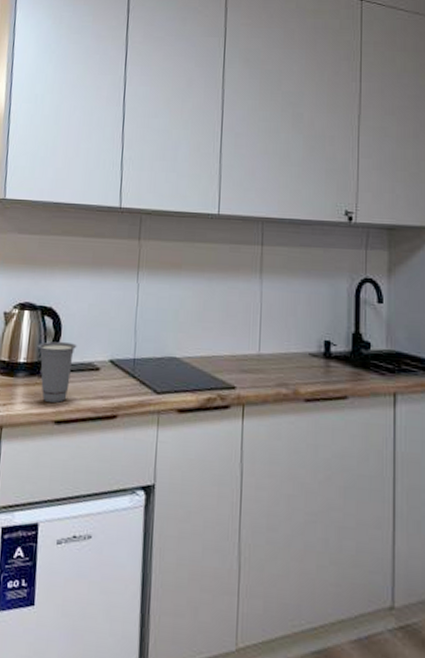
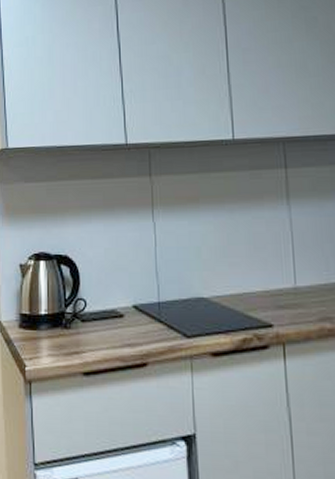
cup: present [37,341,77,403] -> none [57,291,98,353]

